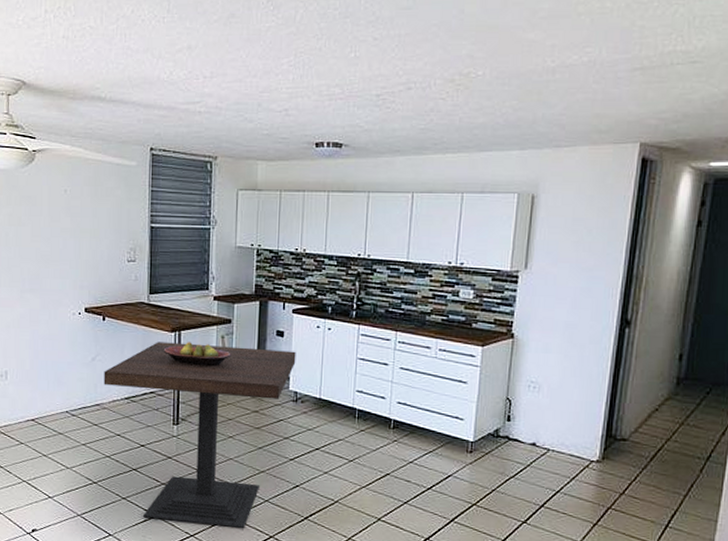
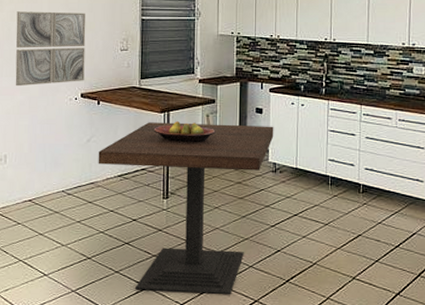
wall art: none [14,215,90,298] -> present [15,11,86,87]

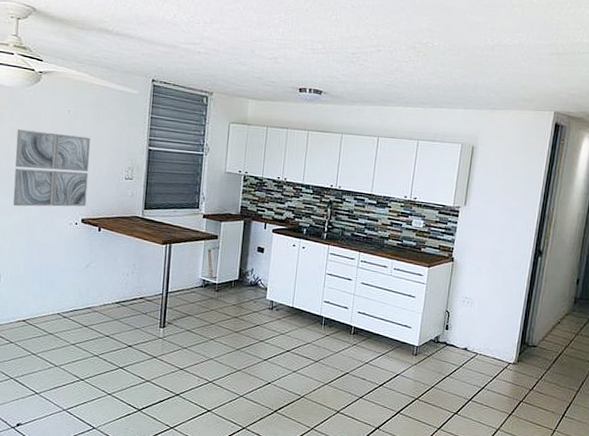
dining table: present [98,122,274,294] -> none [96,252,274,421]
fruit bowl: present [153,121,216,143] -> none [154,254,217,277]

